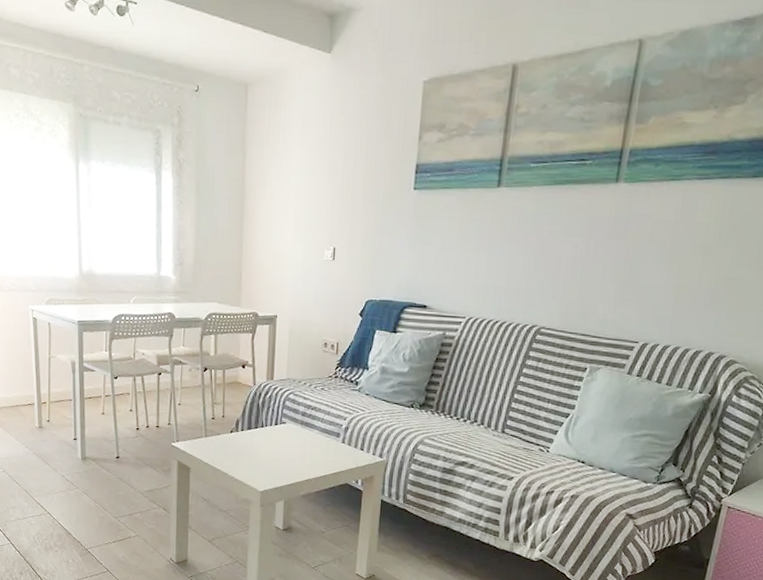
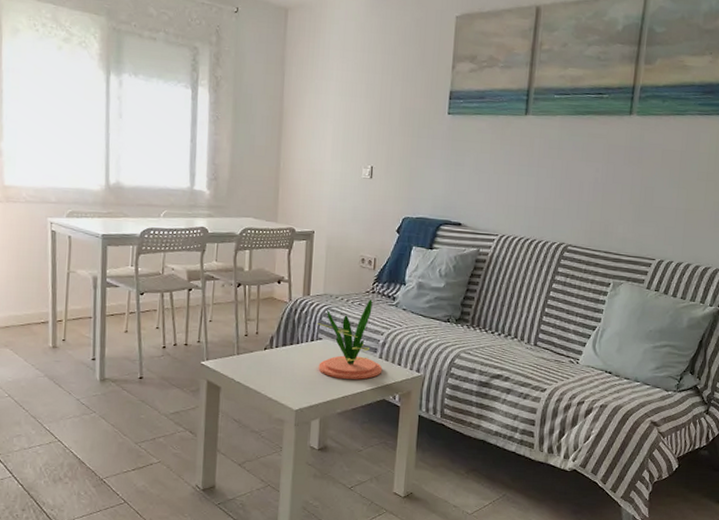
plant: none [280,384,345,464] -> present [316,299,383,380]

